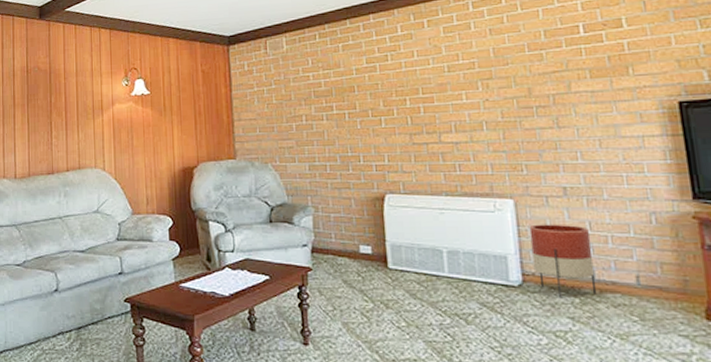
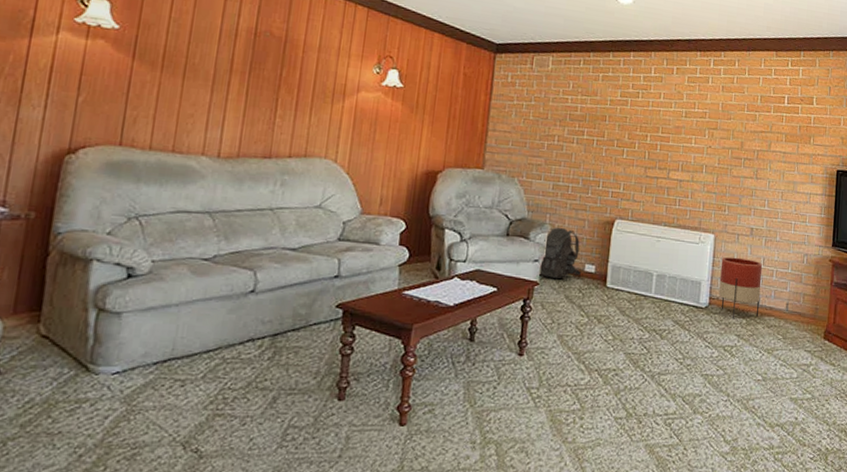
backpack: none [309,208,356,264] -> present [539,227,581,279]

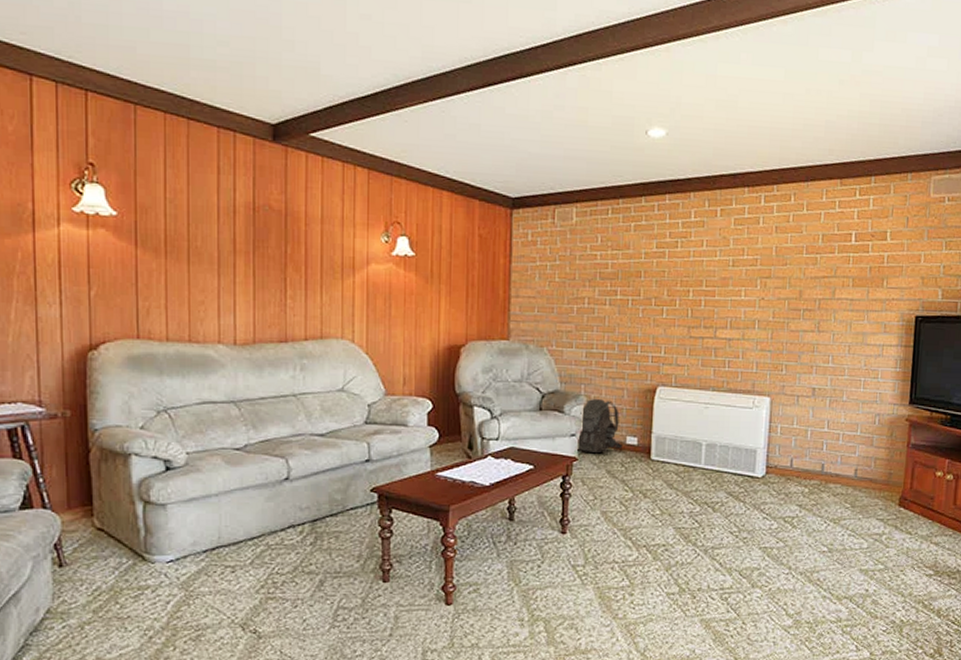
planter: present [718,256,763,319] -> none [776,421,827,489]

